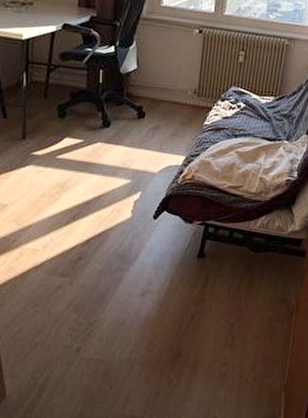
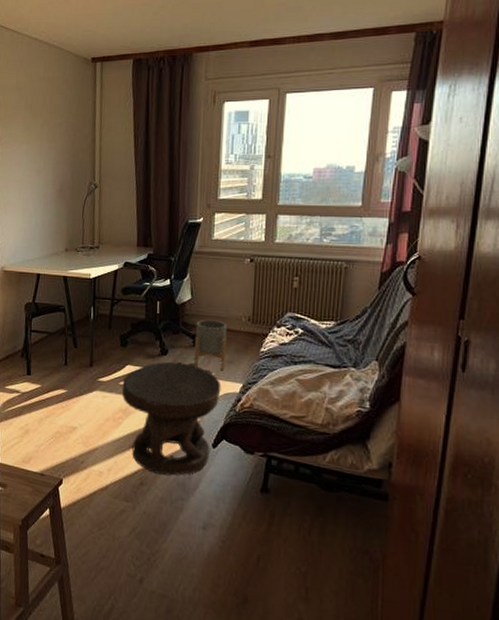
carved stool: none [59,134,165,248] -> present [121,361,221,476]
planter: none [137,91,173,143] -> present [194,319,227,370]

